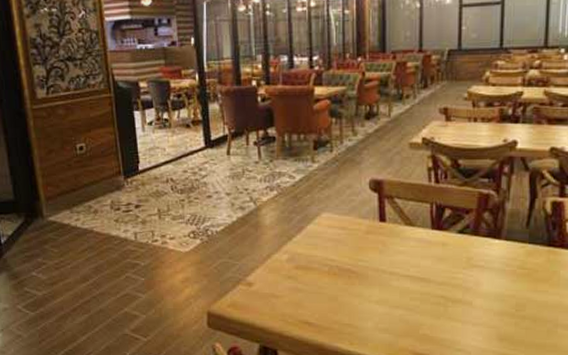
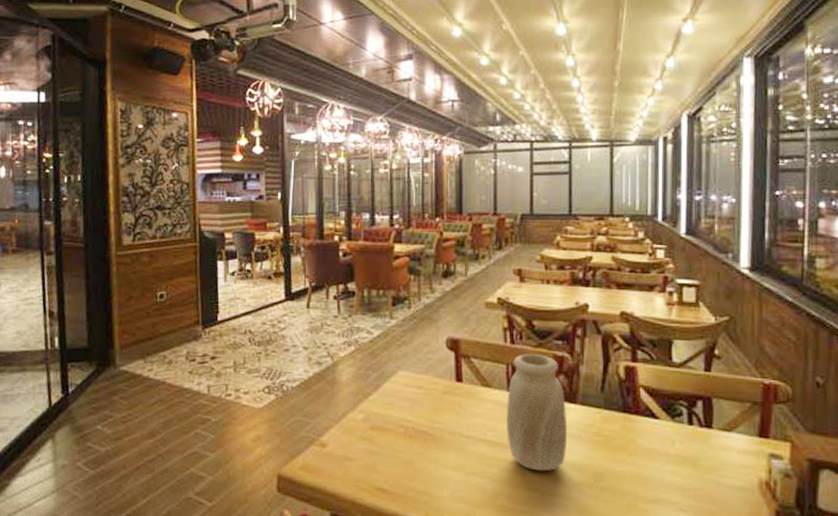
vase: none [430,193,491,303] -> present [506,354,568,472]

